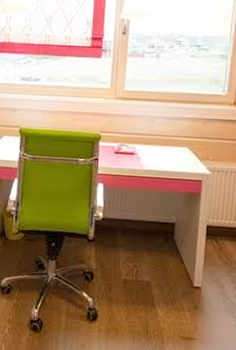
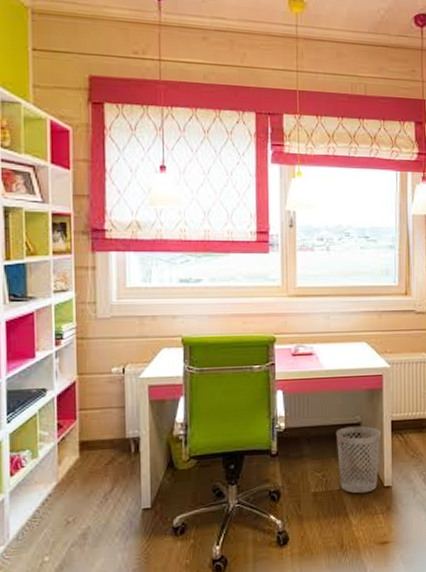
wastebasket: none [149,225,196,289] -> present [335,426,382,494]

